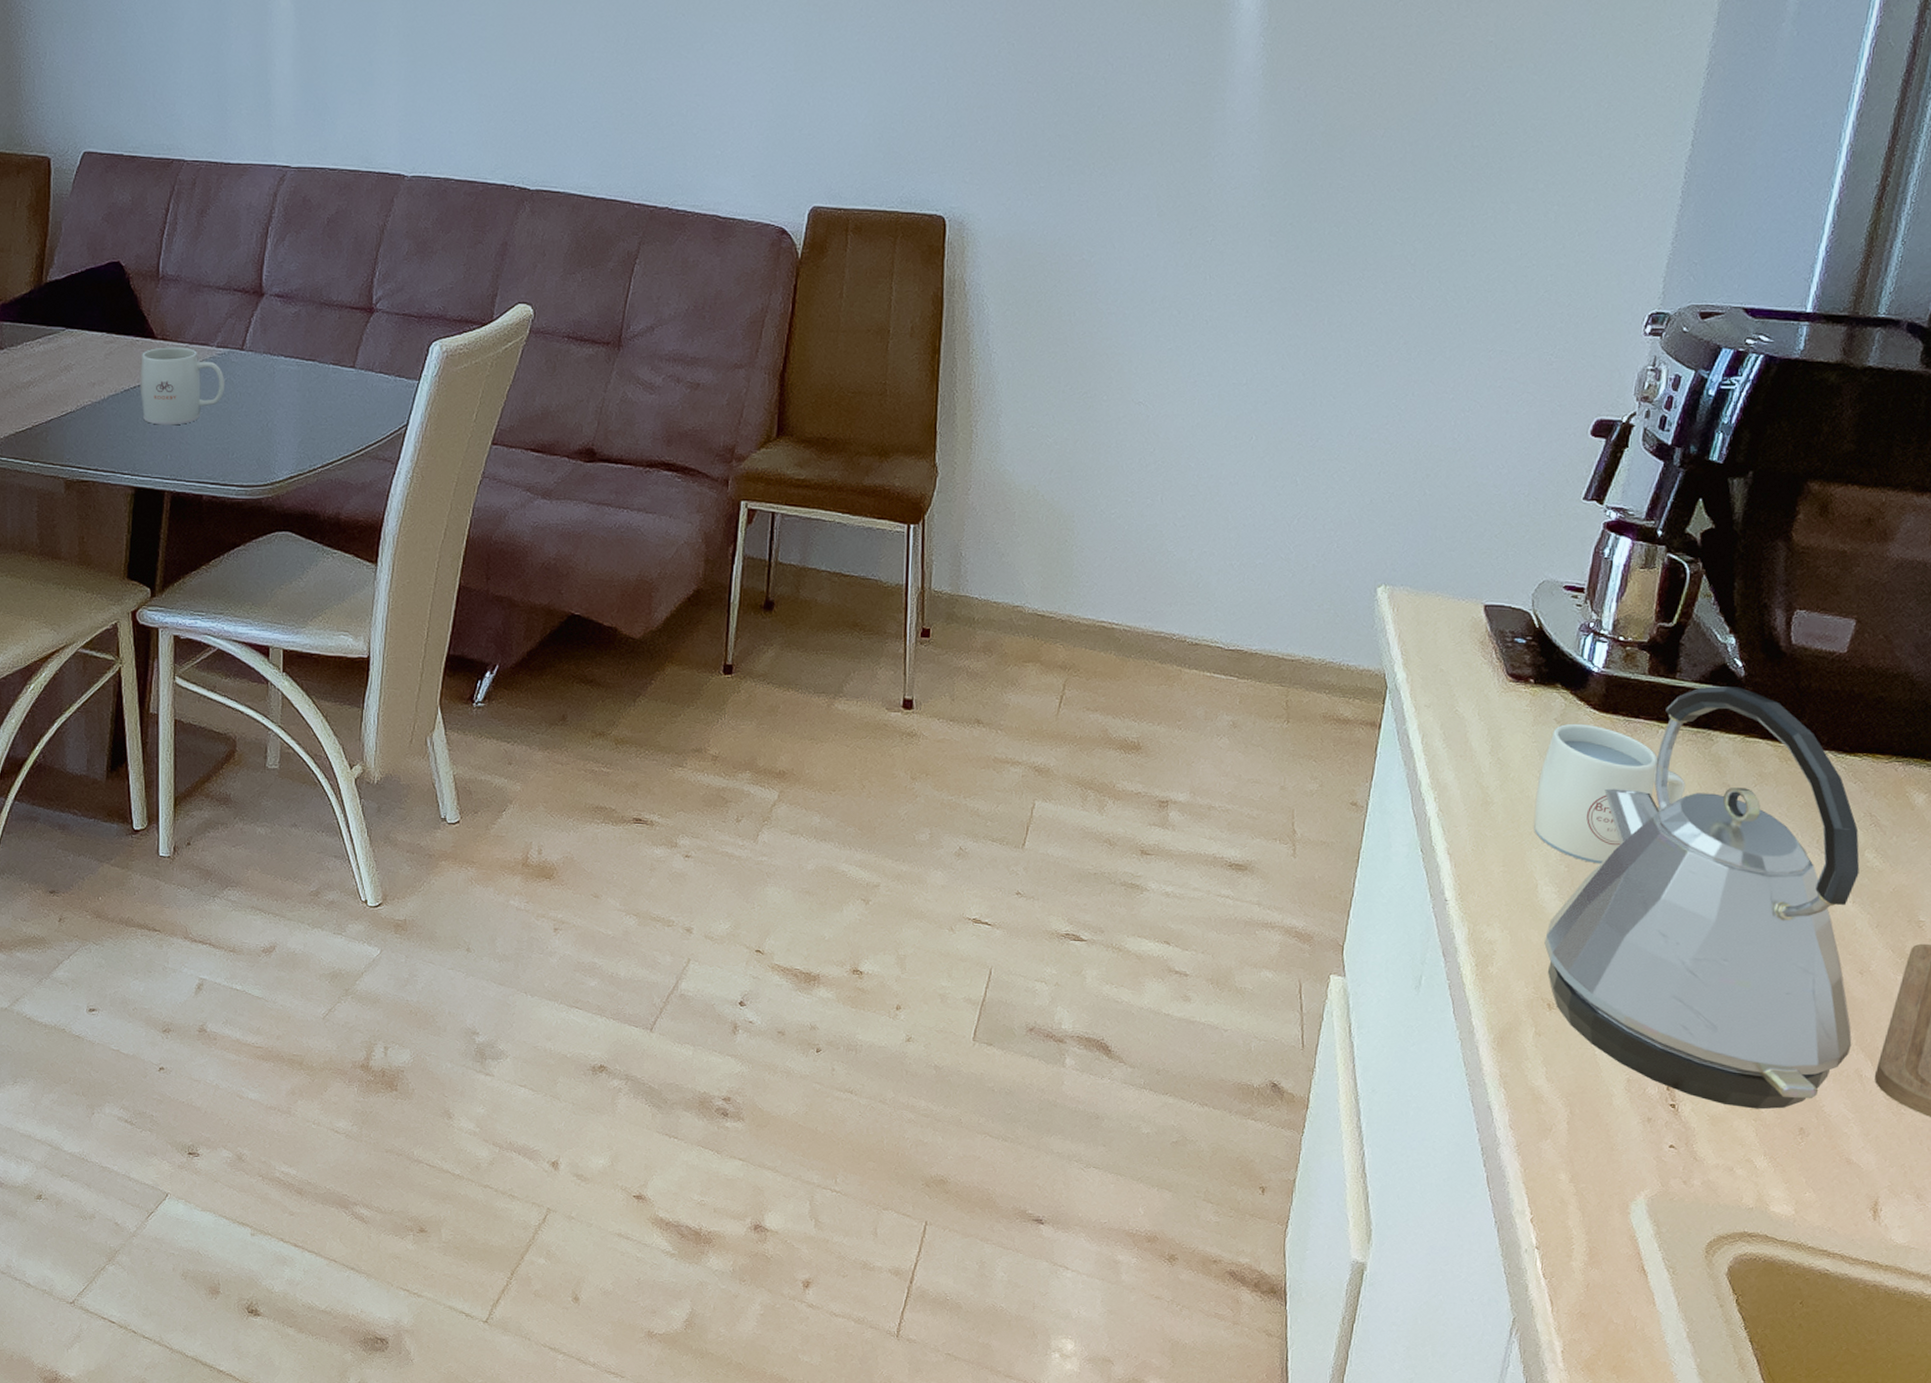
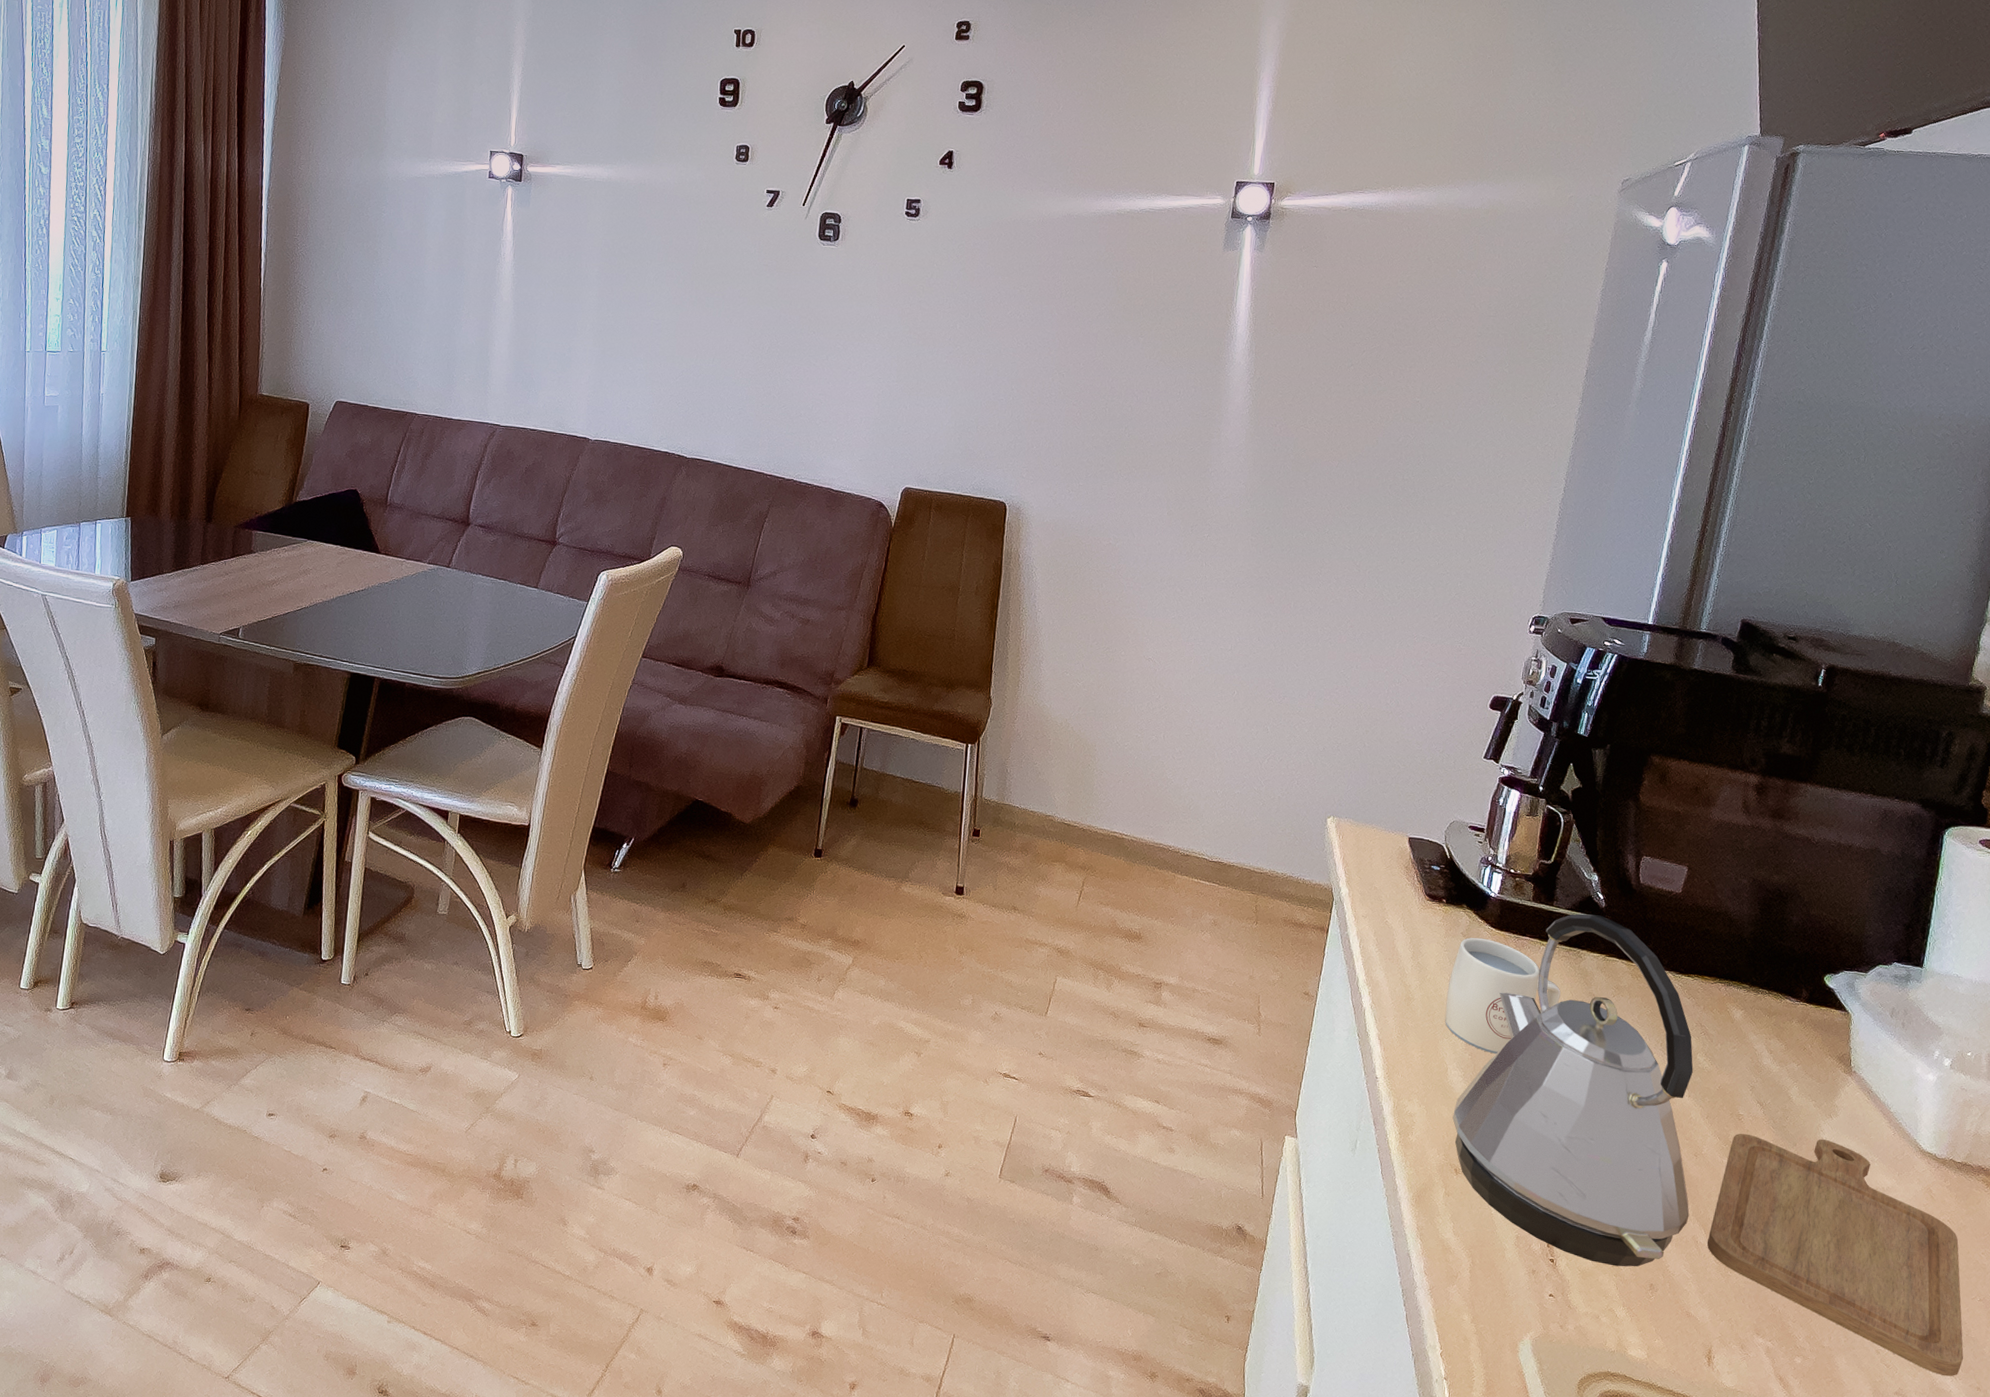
mug: present [139,347,225,426] -> none [363,560,433,624]

